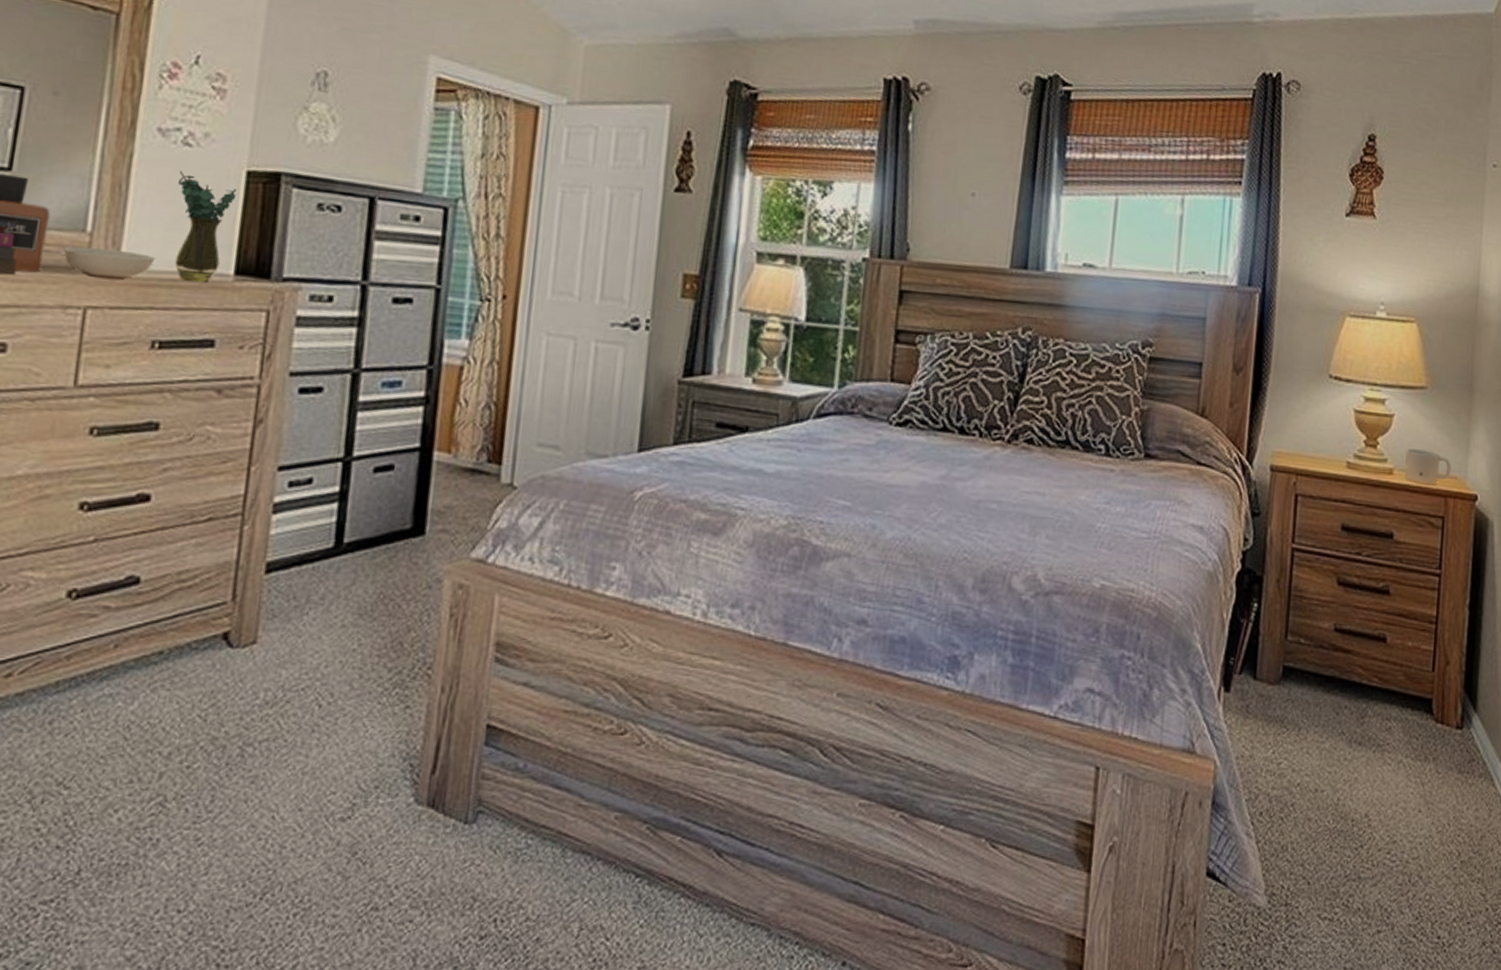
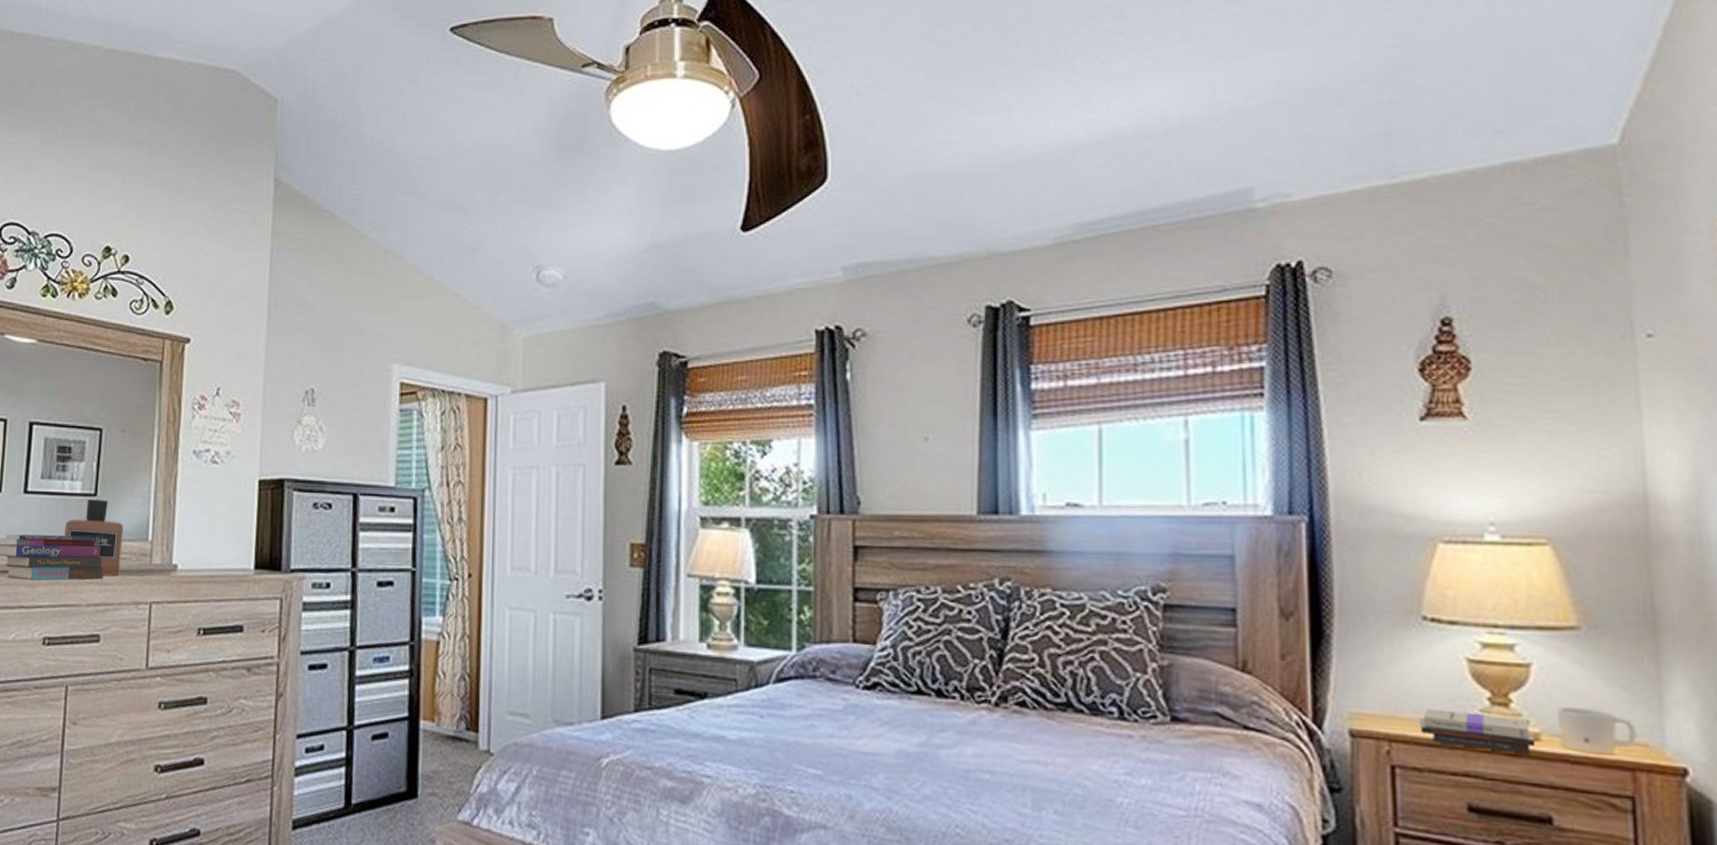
bowl: present [63,246,156,281] -> none [134,553,198,579]
vase: present [174,170,237,284] -> none [210,484,252,578]
books: none [1317,448,1390,486] -> present [1419,708,1536,755]

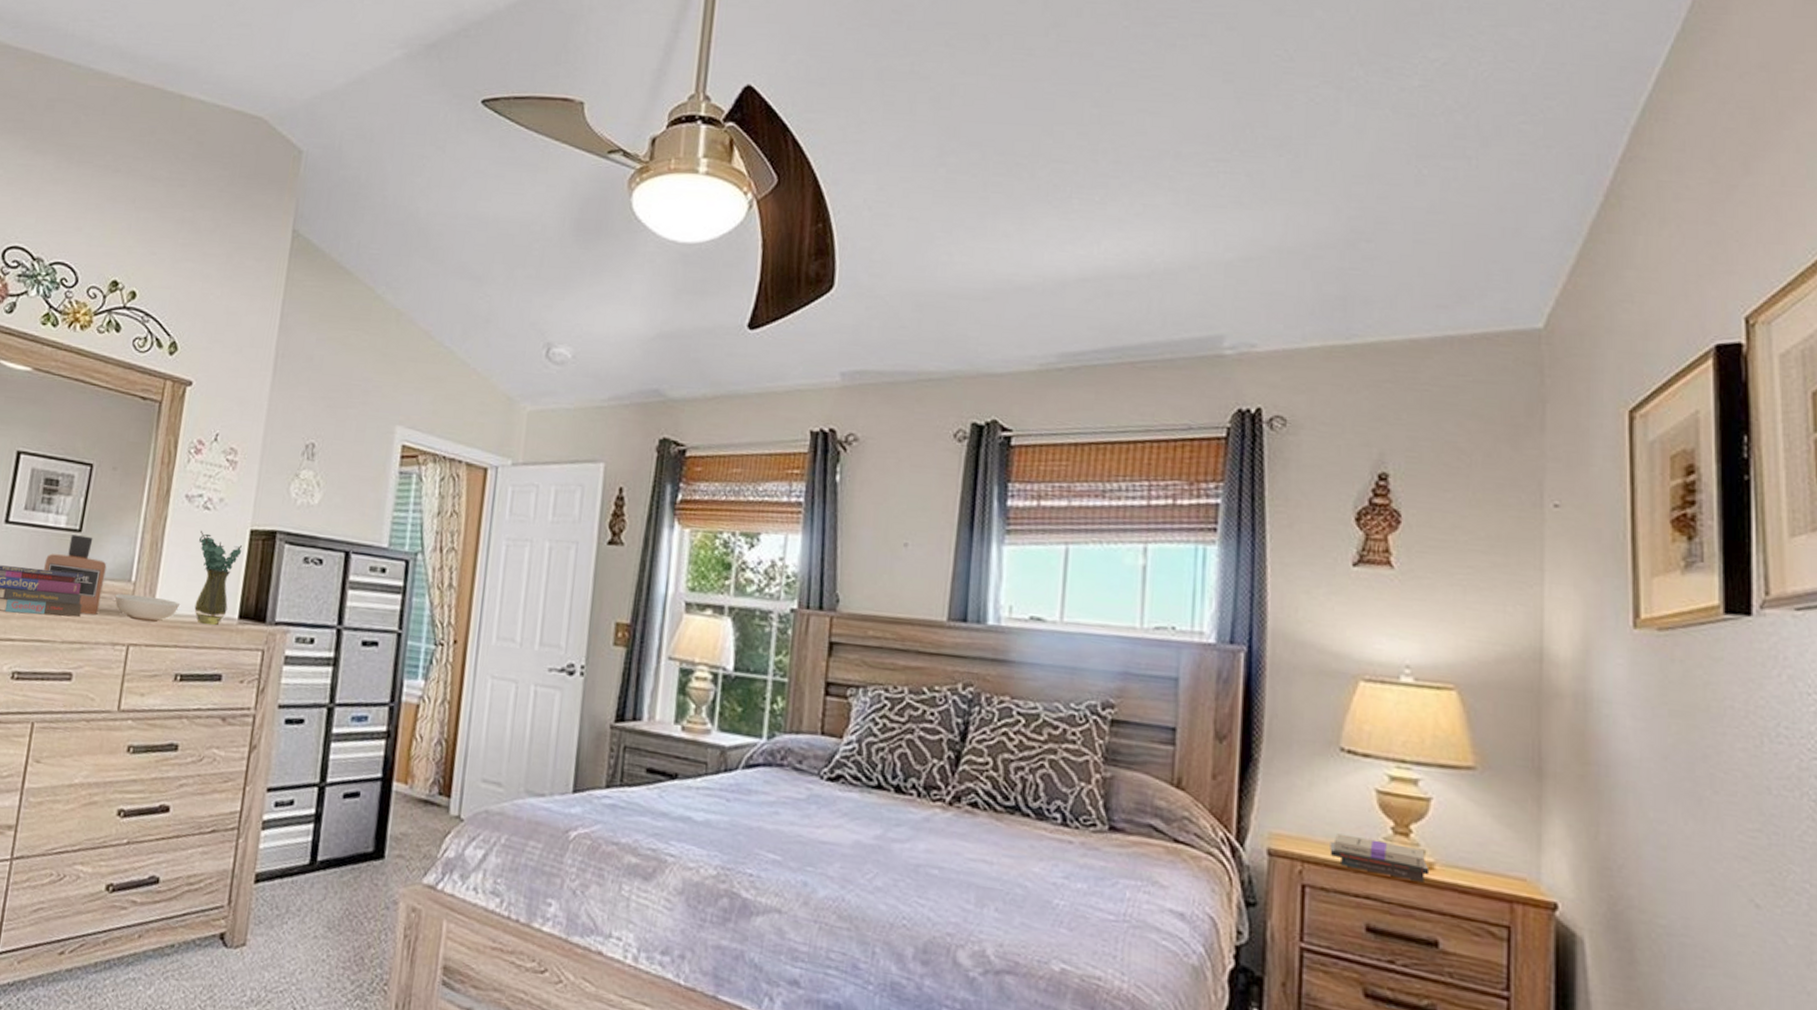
bowl: none [134,553,198,579] -> present [114,594,181,623]
vase: none [210,484,252,578] -> present [194,530,242,626]
mug: present [1556,707,1637,755] -> none [1449,840,1517,887]

